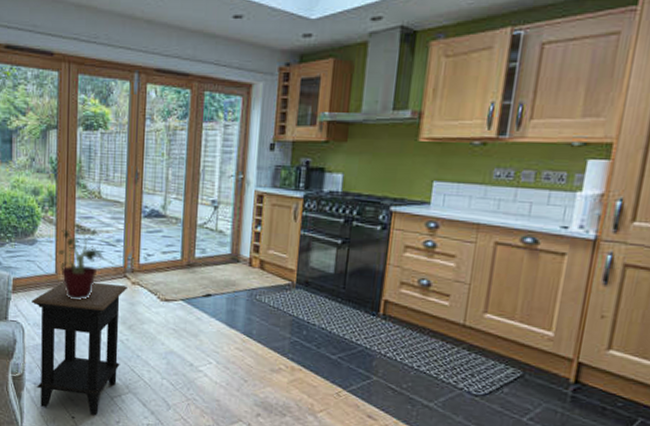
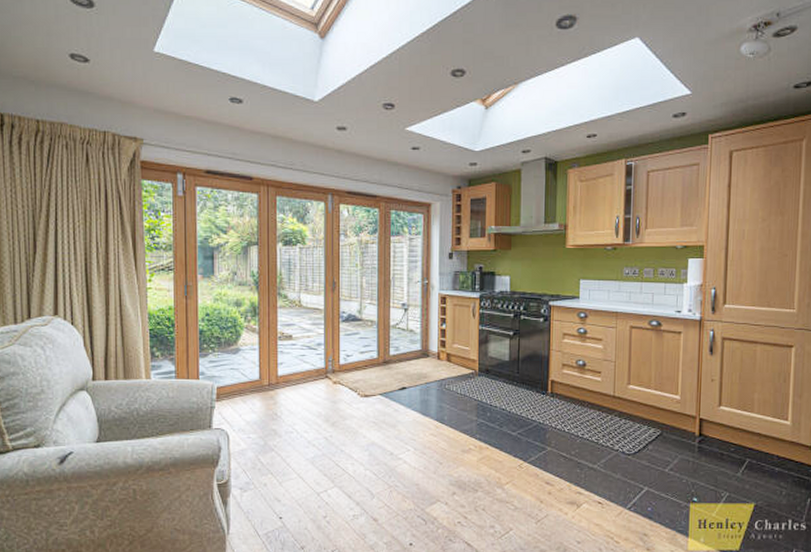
side table: present [32,282,127,415] -> none [236,384,329,512]
potted plant: present [58,223,104,300] -> none [262,330,306,402]

